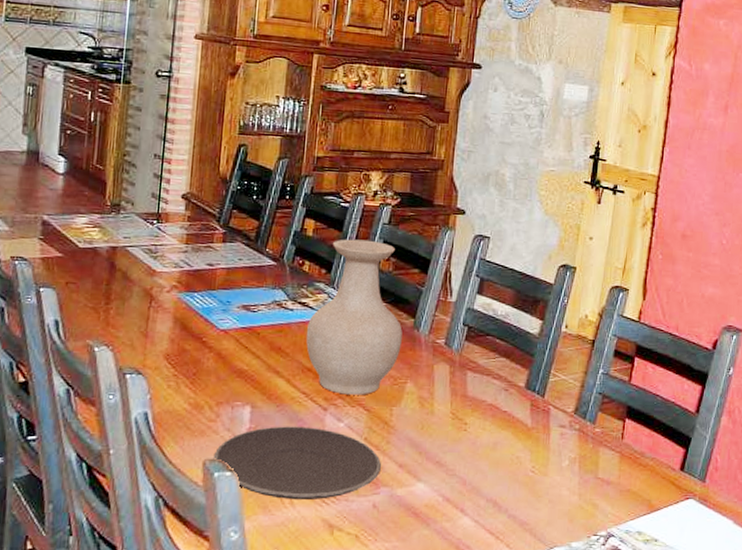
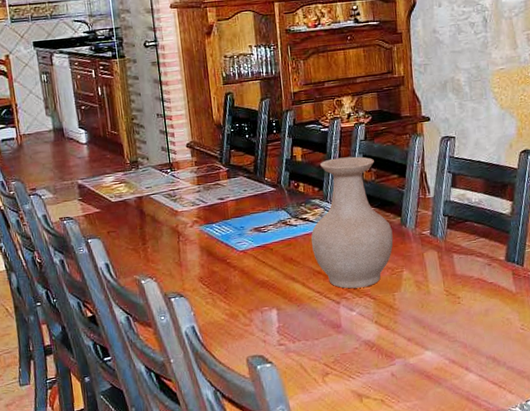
plate: present [213,426,382,501] -> none [254,318,394,380]

